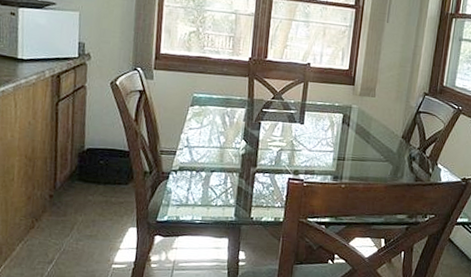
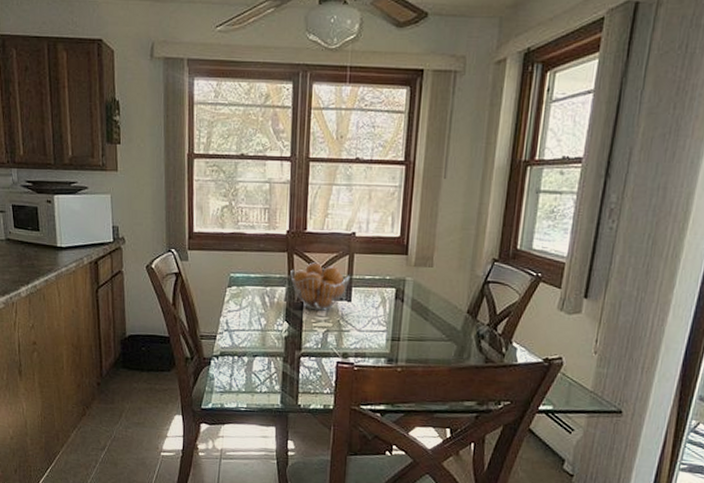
fruit basket: none [250,87,304,132] -> present [290,262,351,311]

